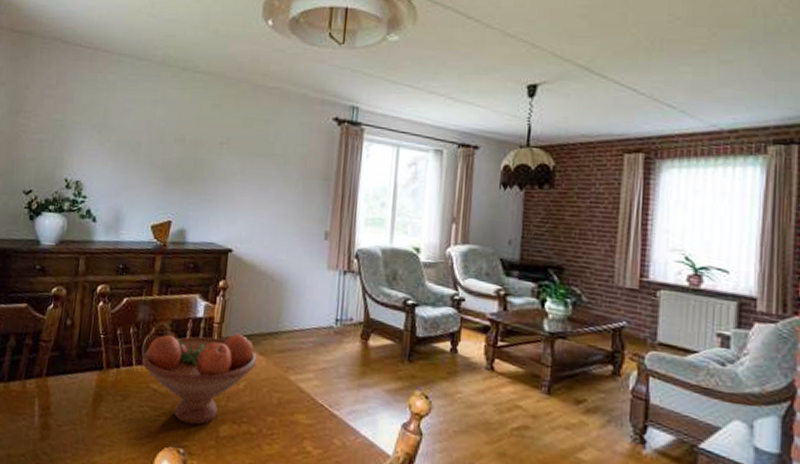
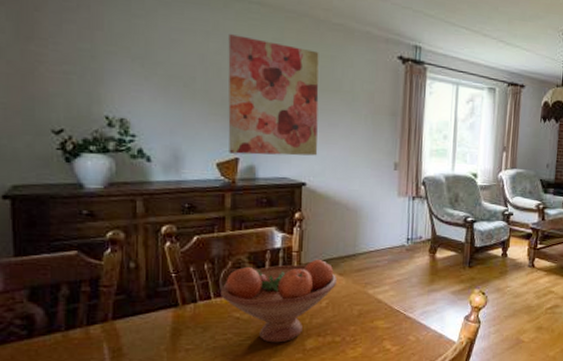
wall art: none [163,102,254,221] -> present [228,34,319,156]

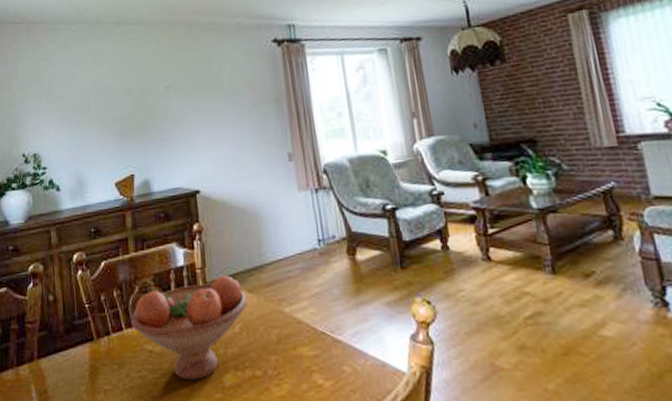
wall art: present [228,34,319,156] -> none [114,54,207,171]

